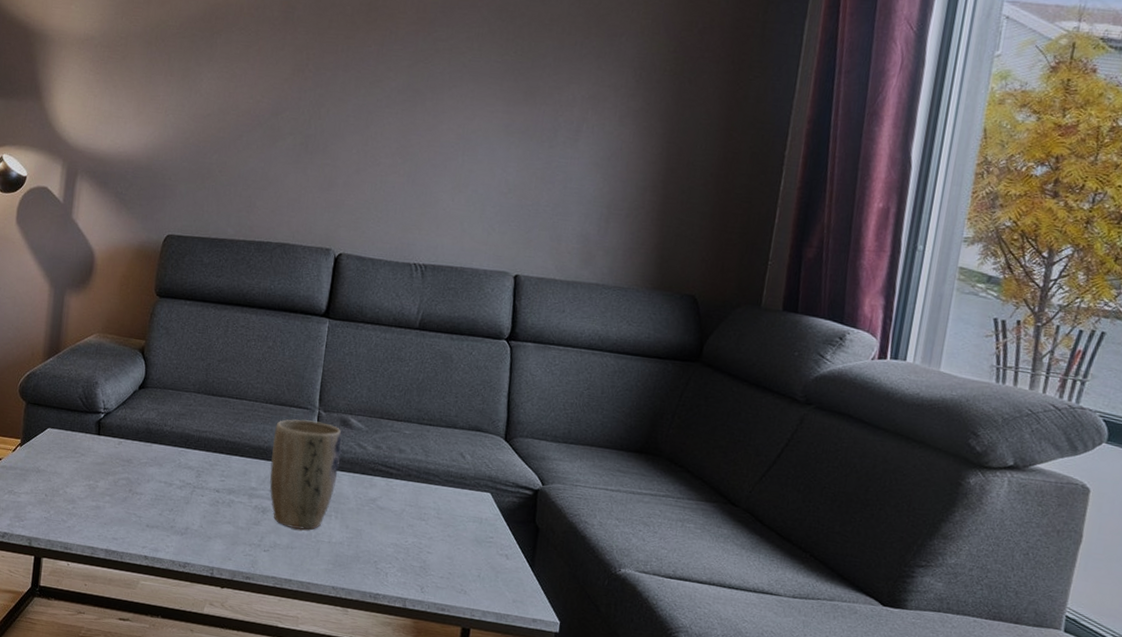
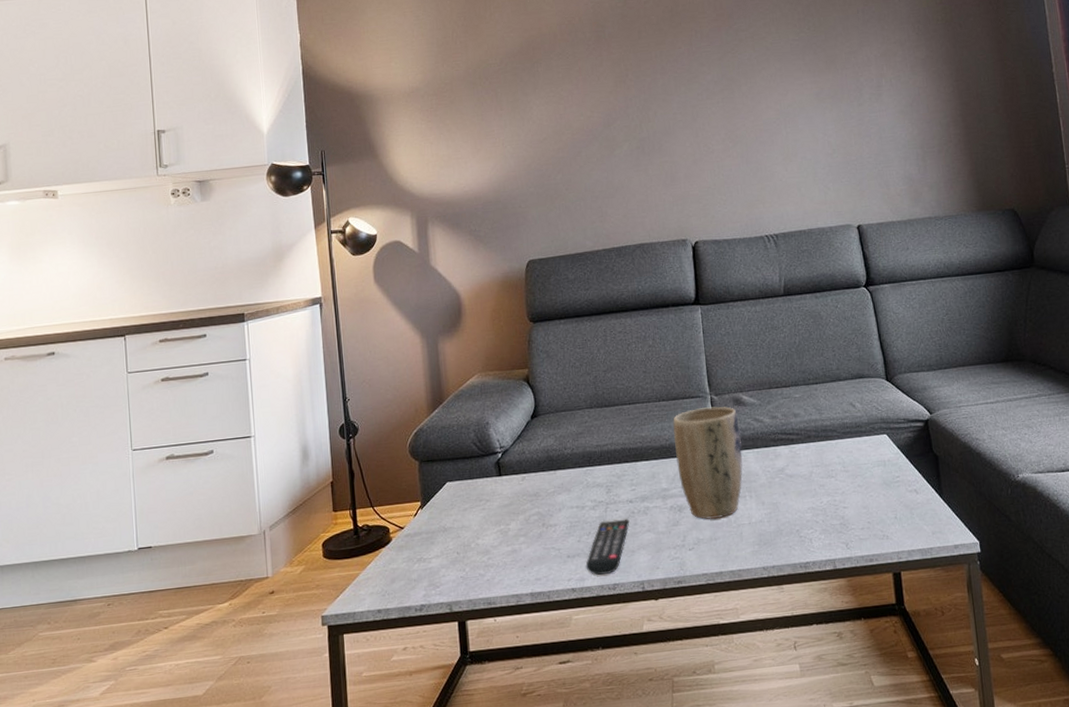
remote control: none [161,502,213,552] -> present [586,518,630,575]

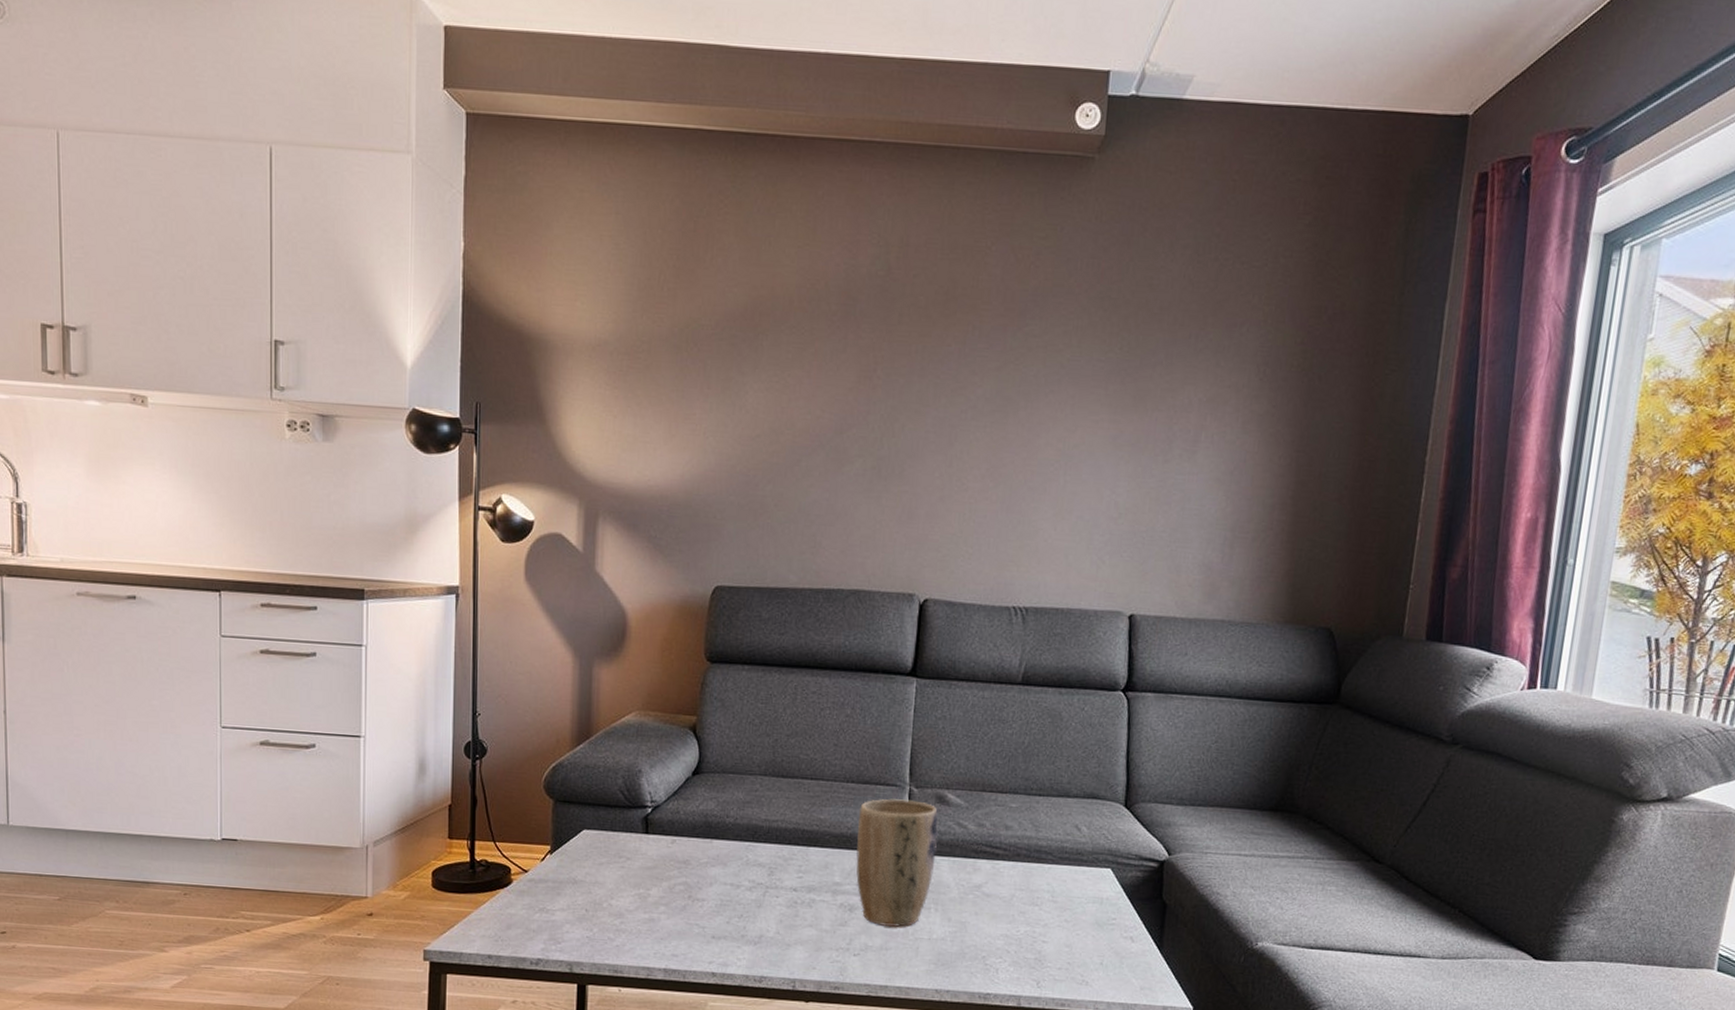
remote control: present [586,518,630,575] -> none [731,905,790,964]

